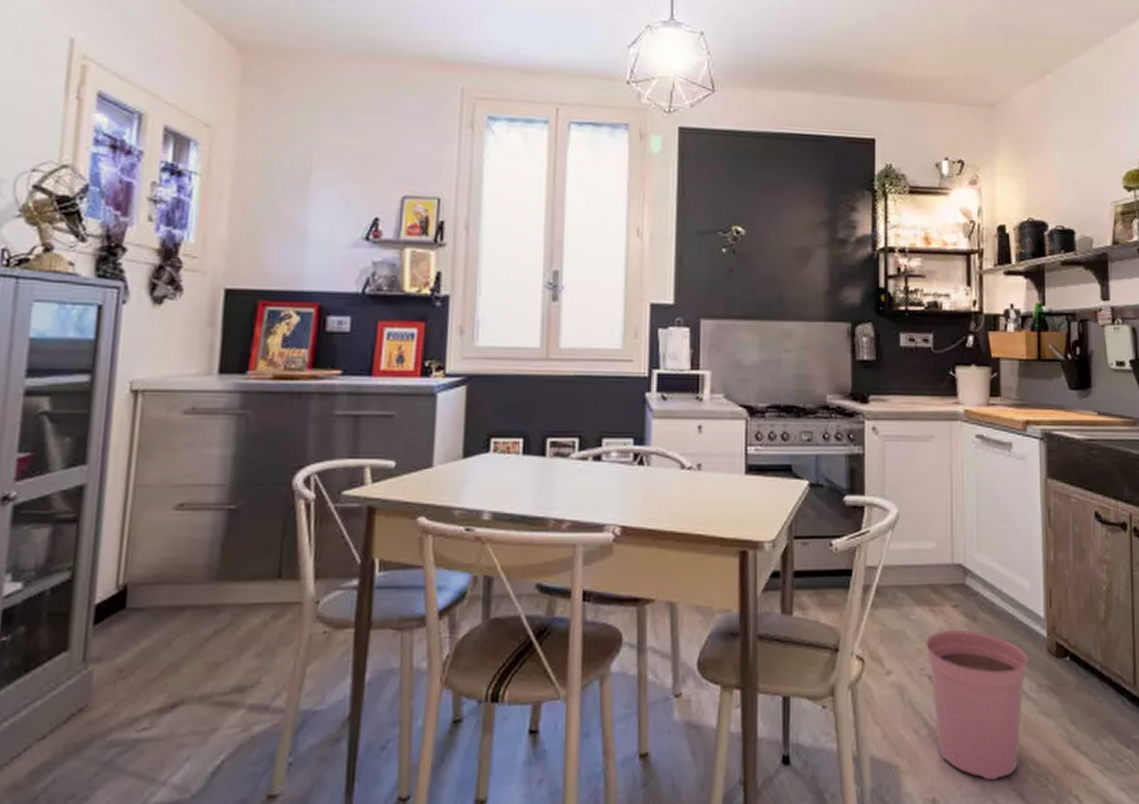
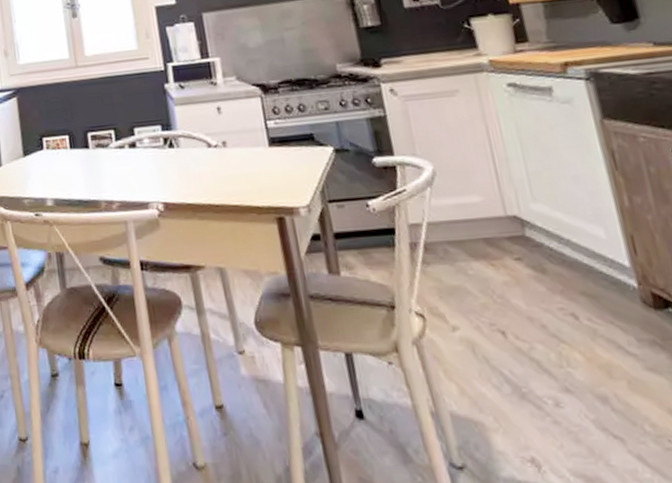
plant pot: present [926,629,1028,781] -> none [490,283,629,441]

